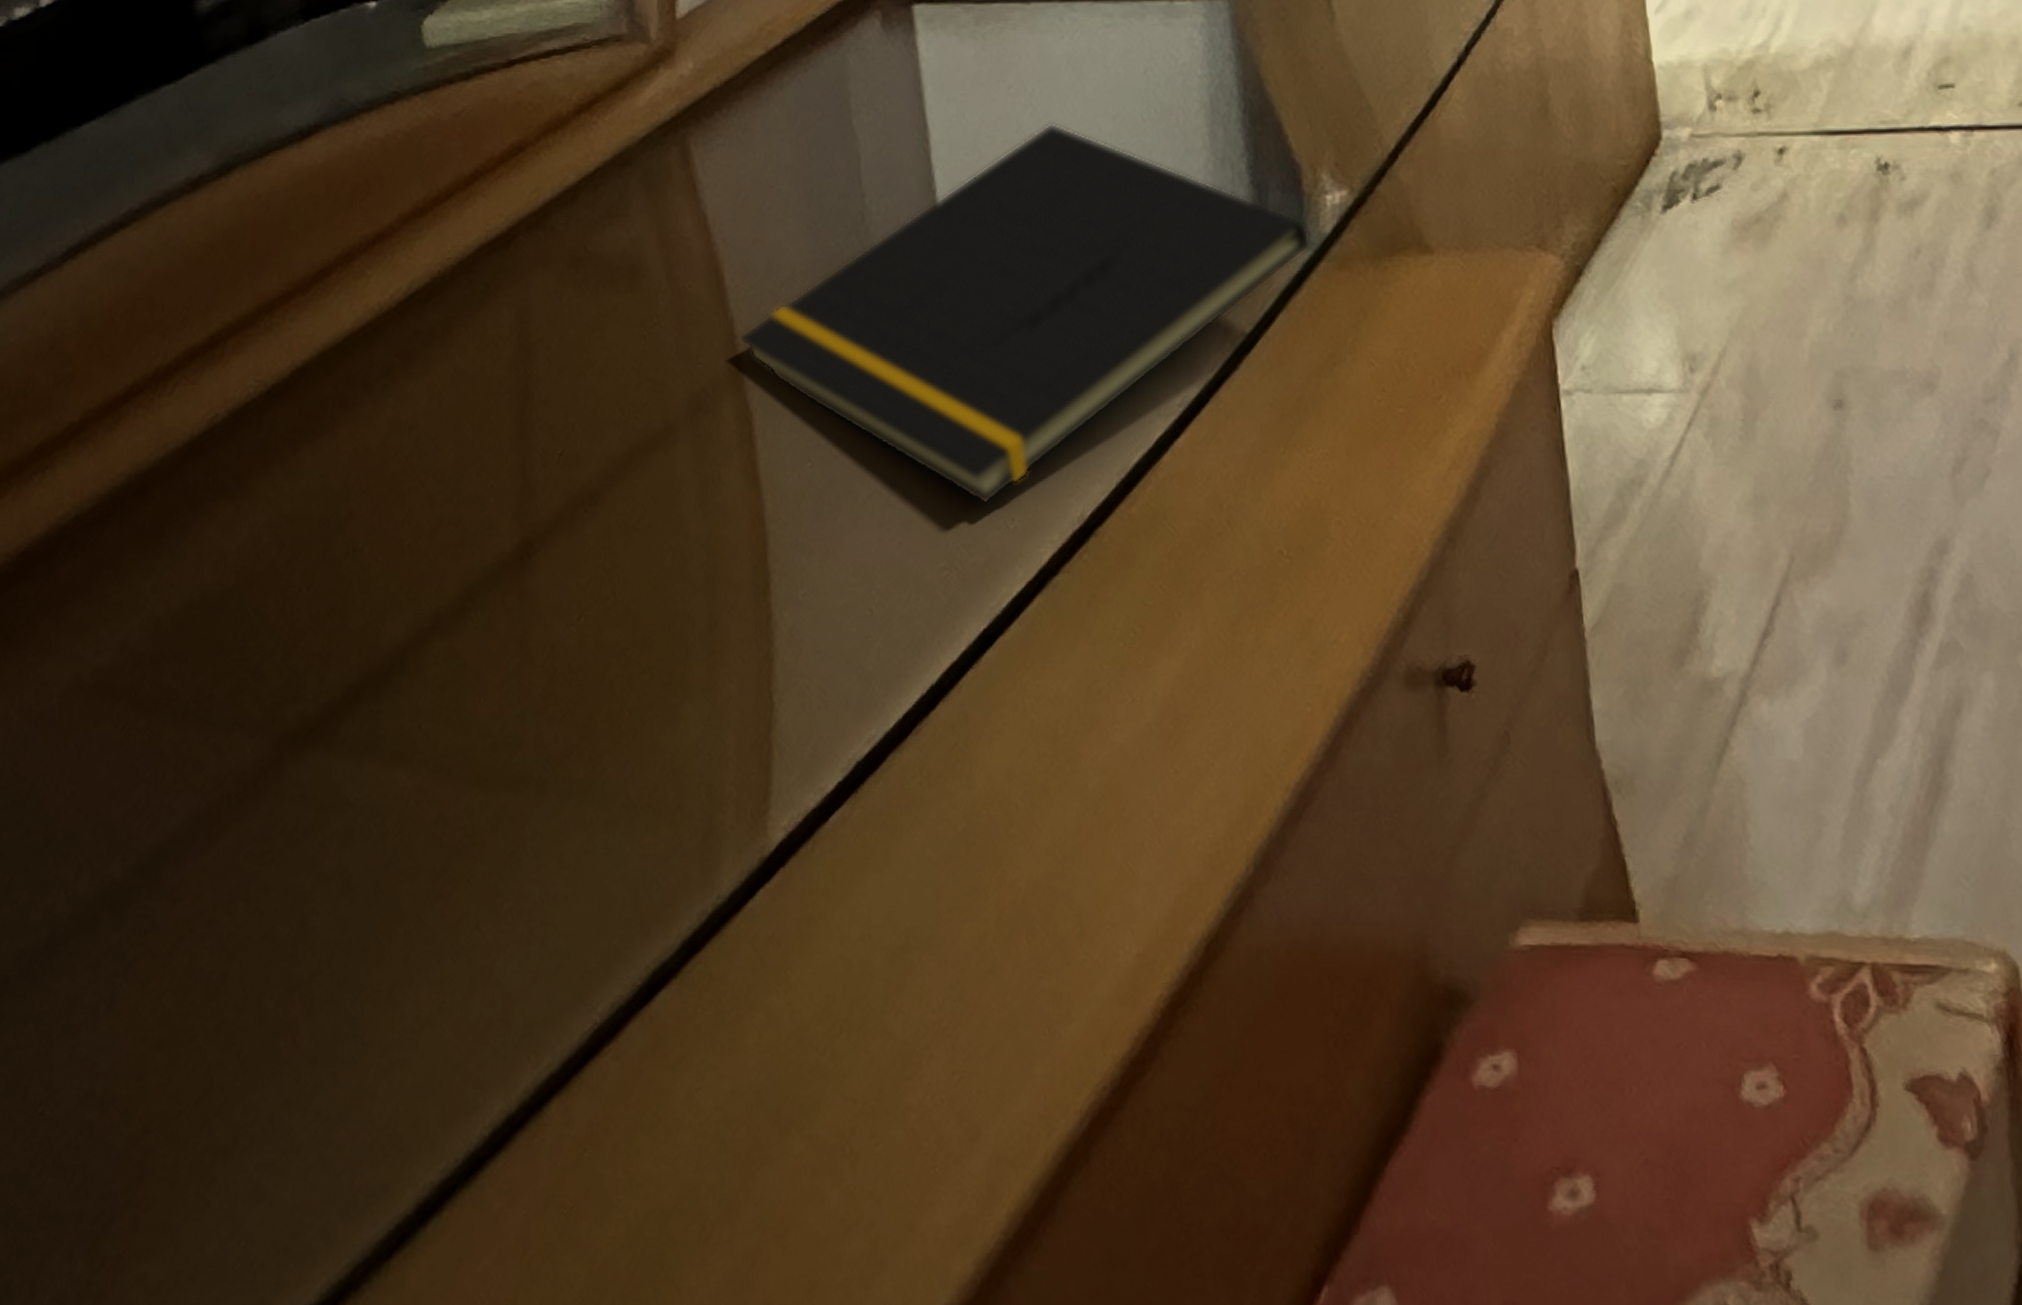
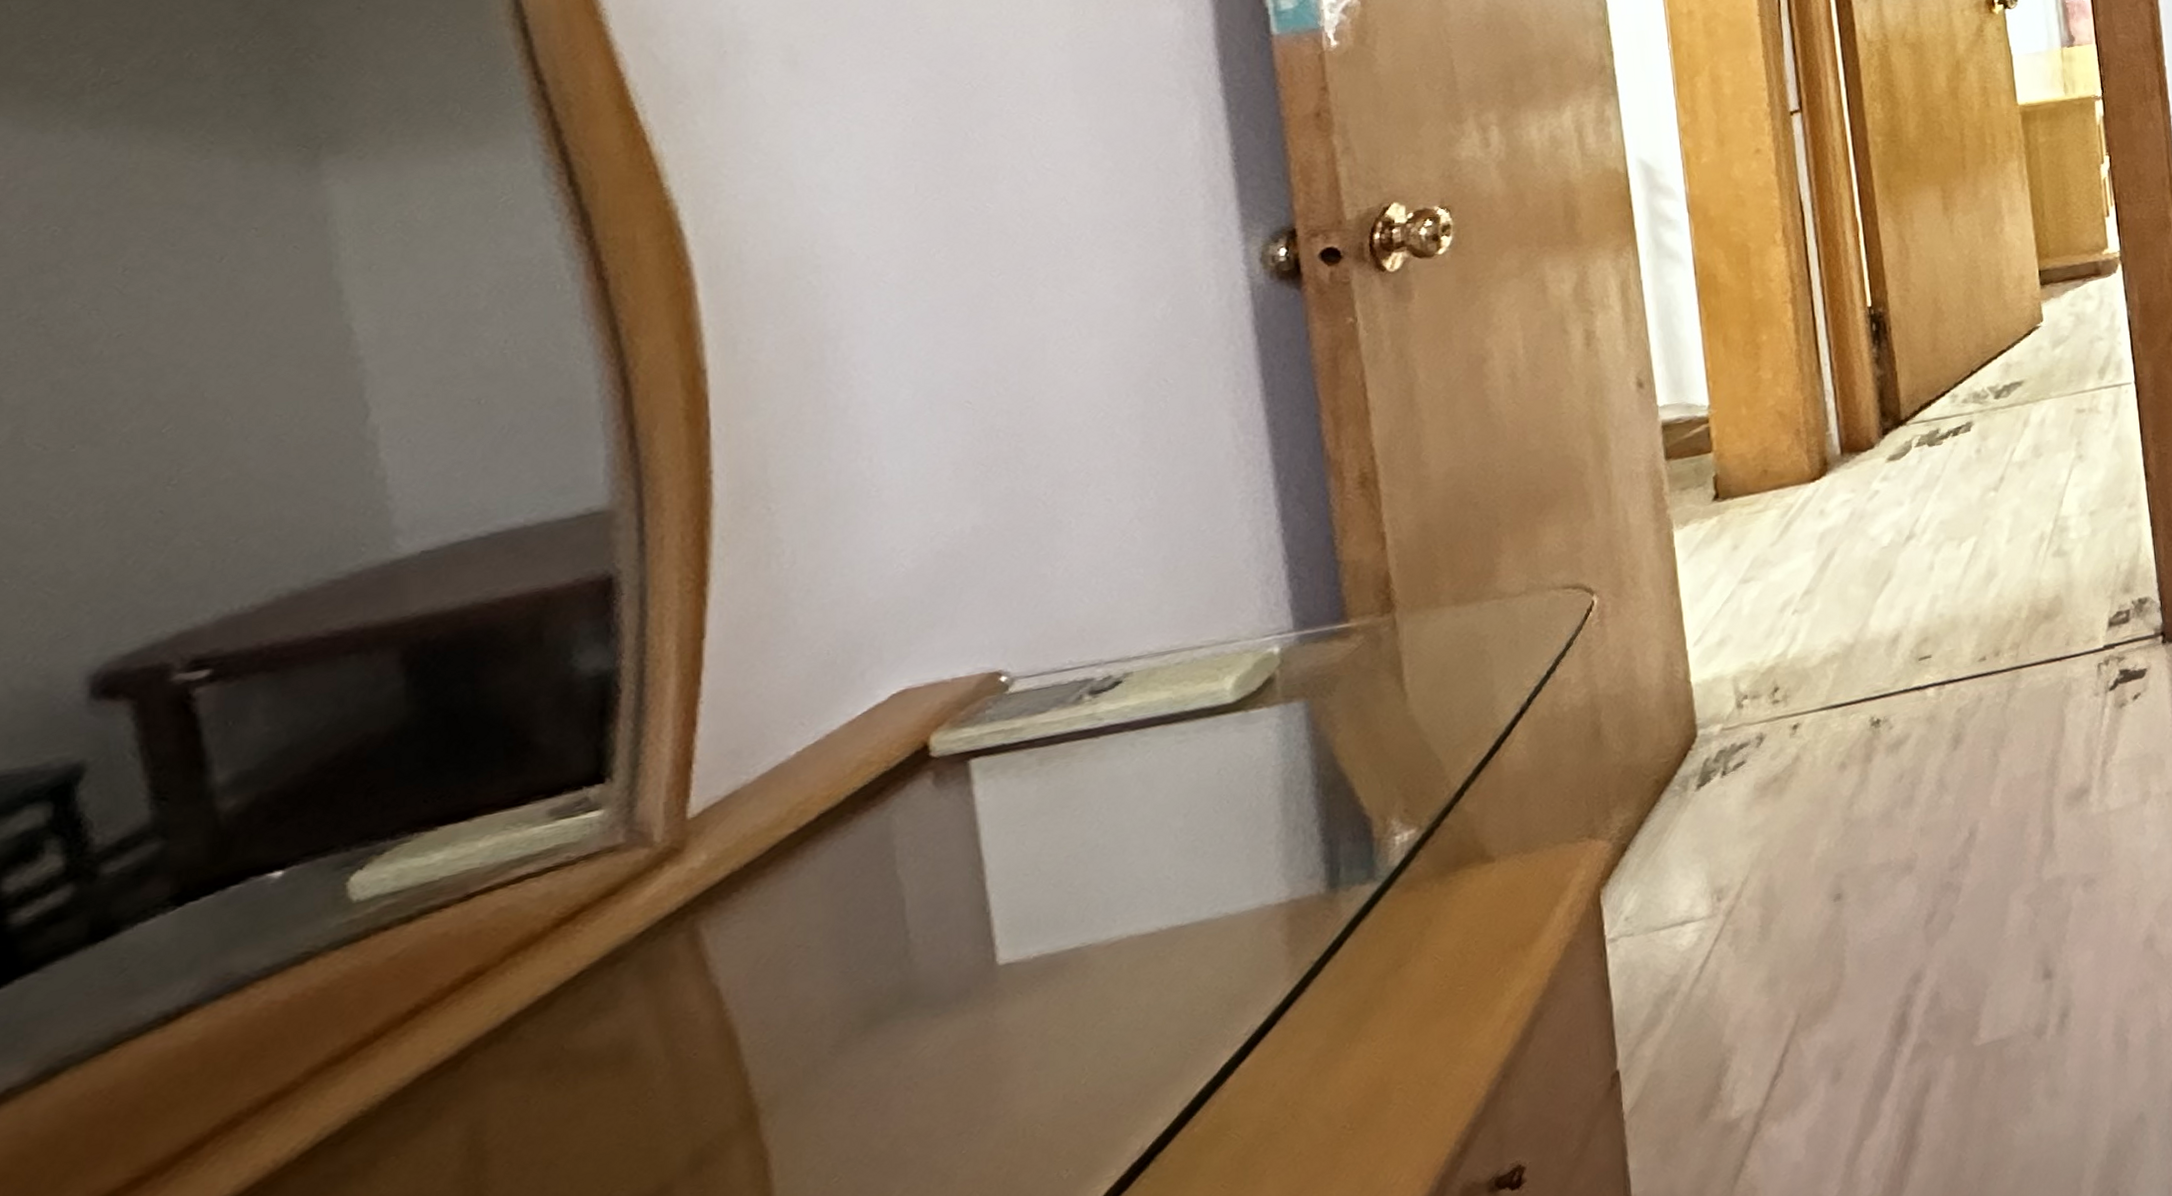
notepad: present [740,123,1310,504] -> none [756,831,1379,1166]

